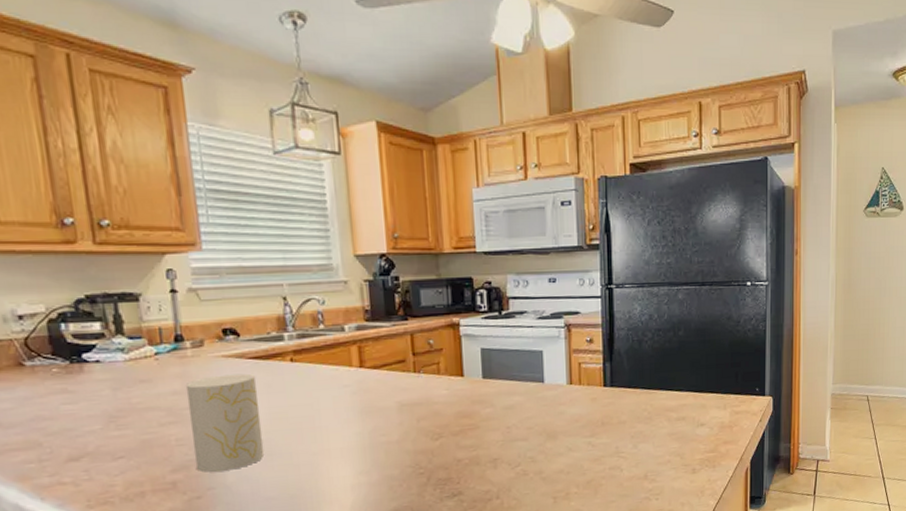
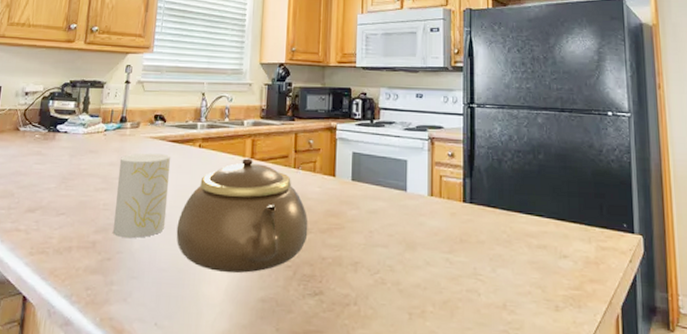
teapot: none [279,366,439,491] -> present [176,157,308,273]

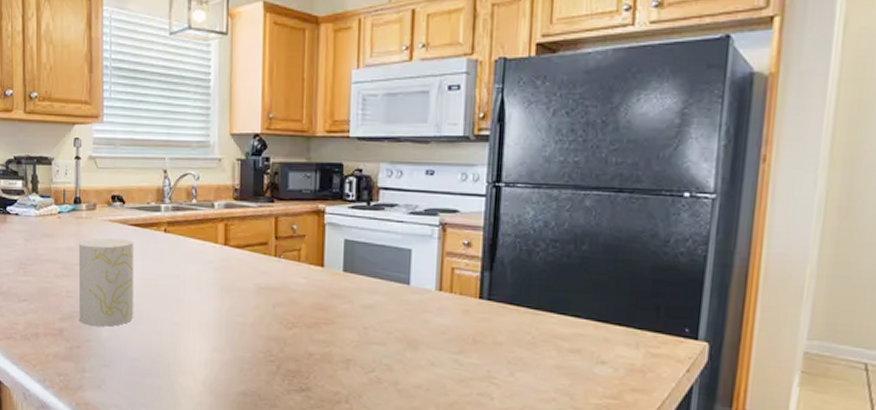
teapot: present [176,157,308,273] -> none [146,243,293,366]

